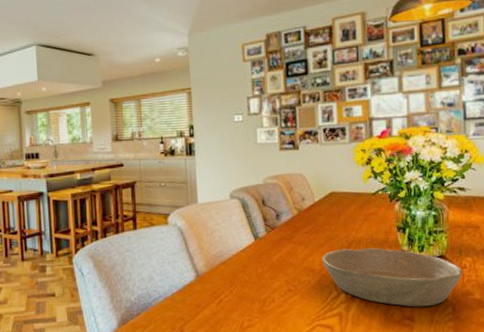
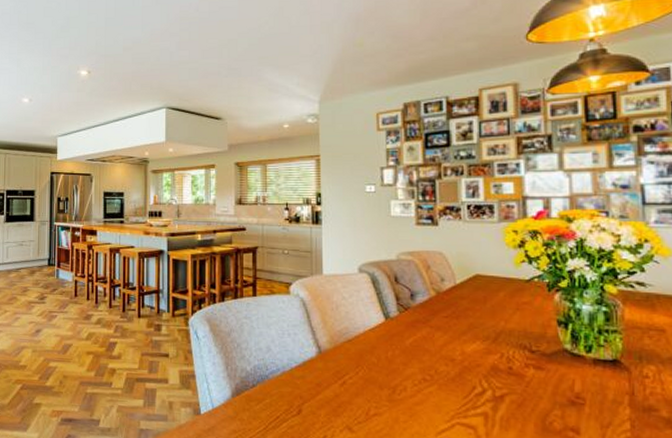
bowl: present [322,248,463,307] -> none [464,339,644,419]

